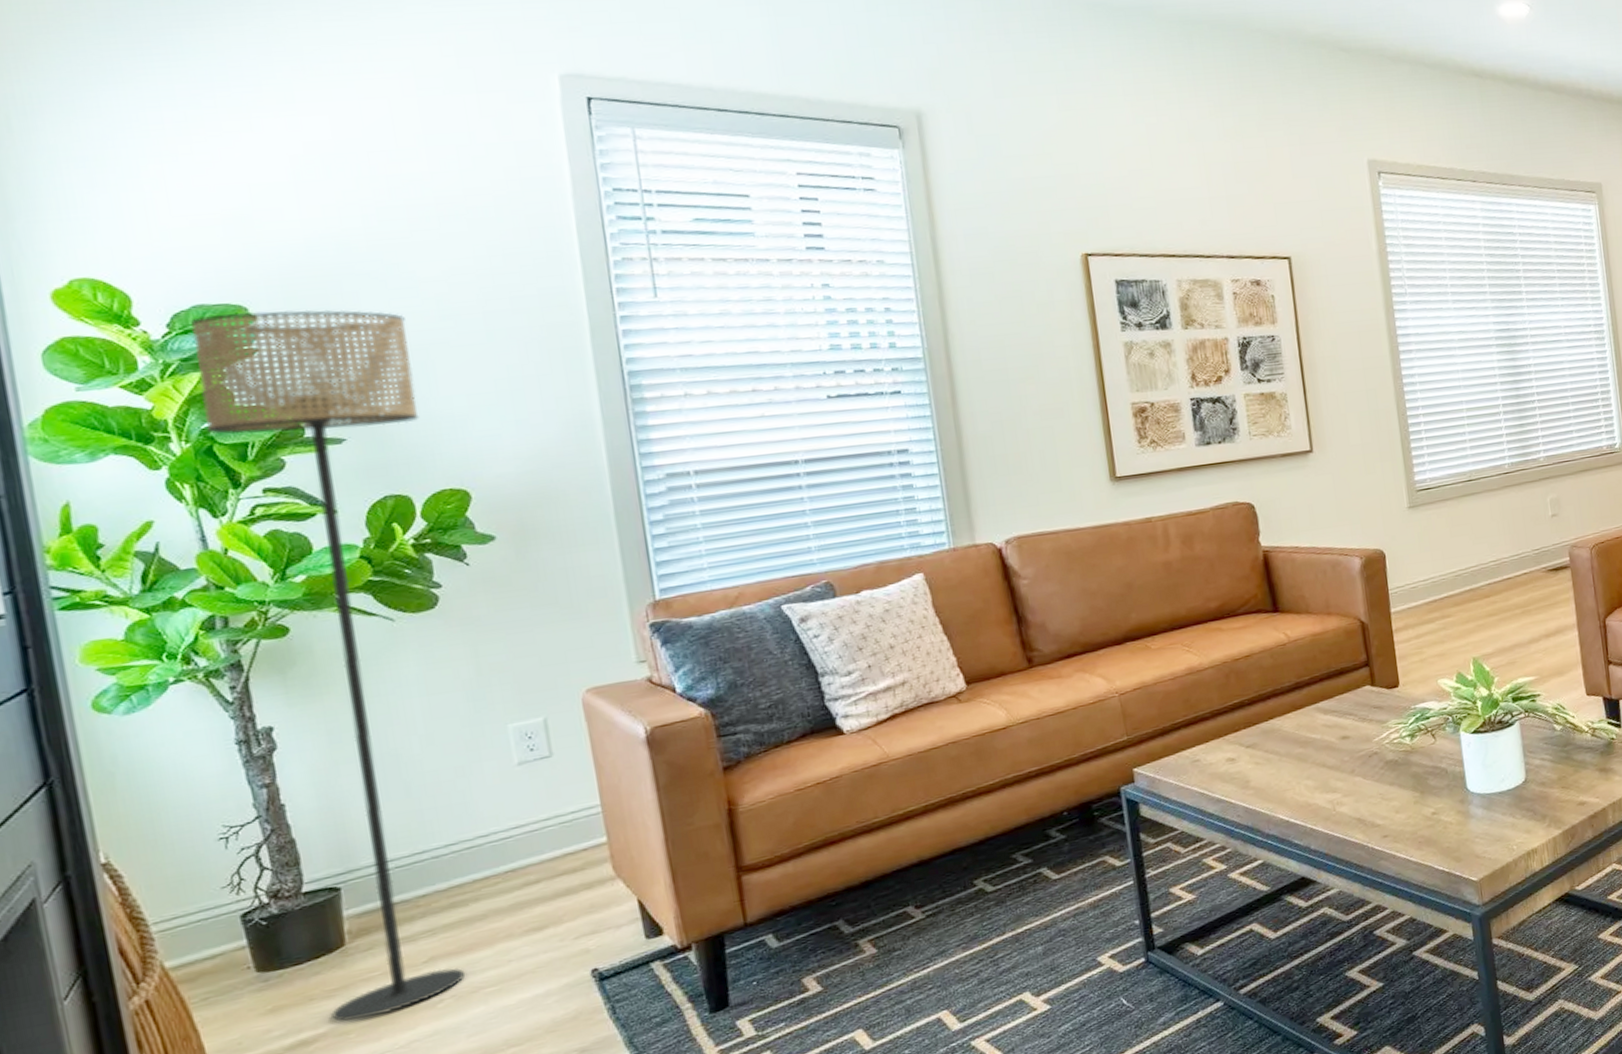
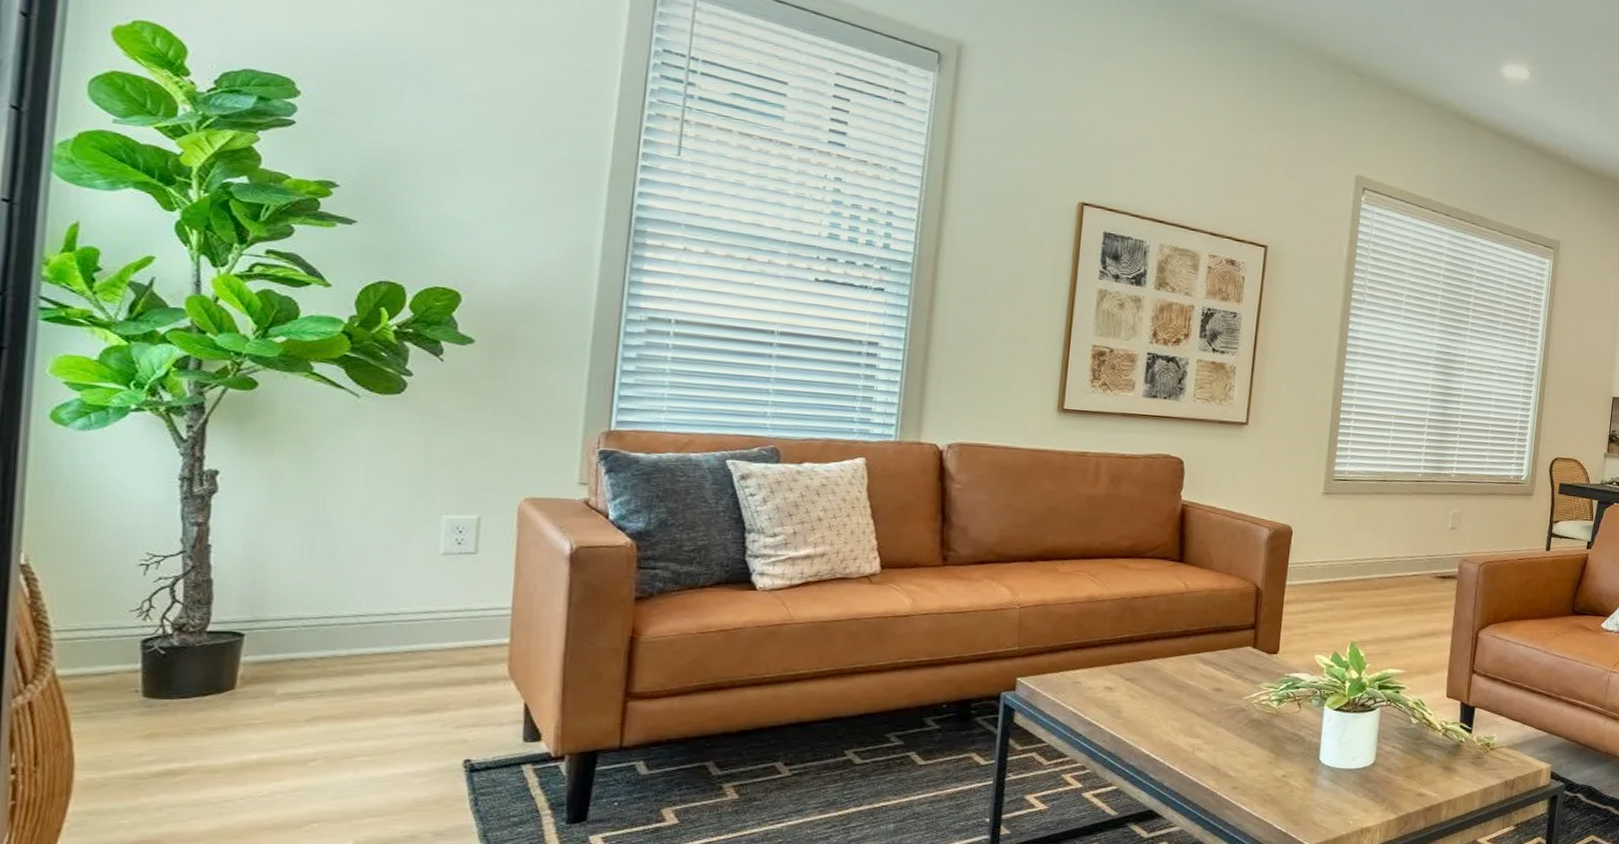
floor lamp: present [190,309,466,1022] -> none [203,80,440,762]

